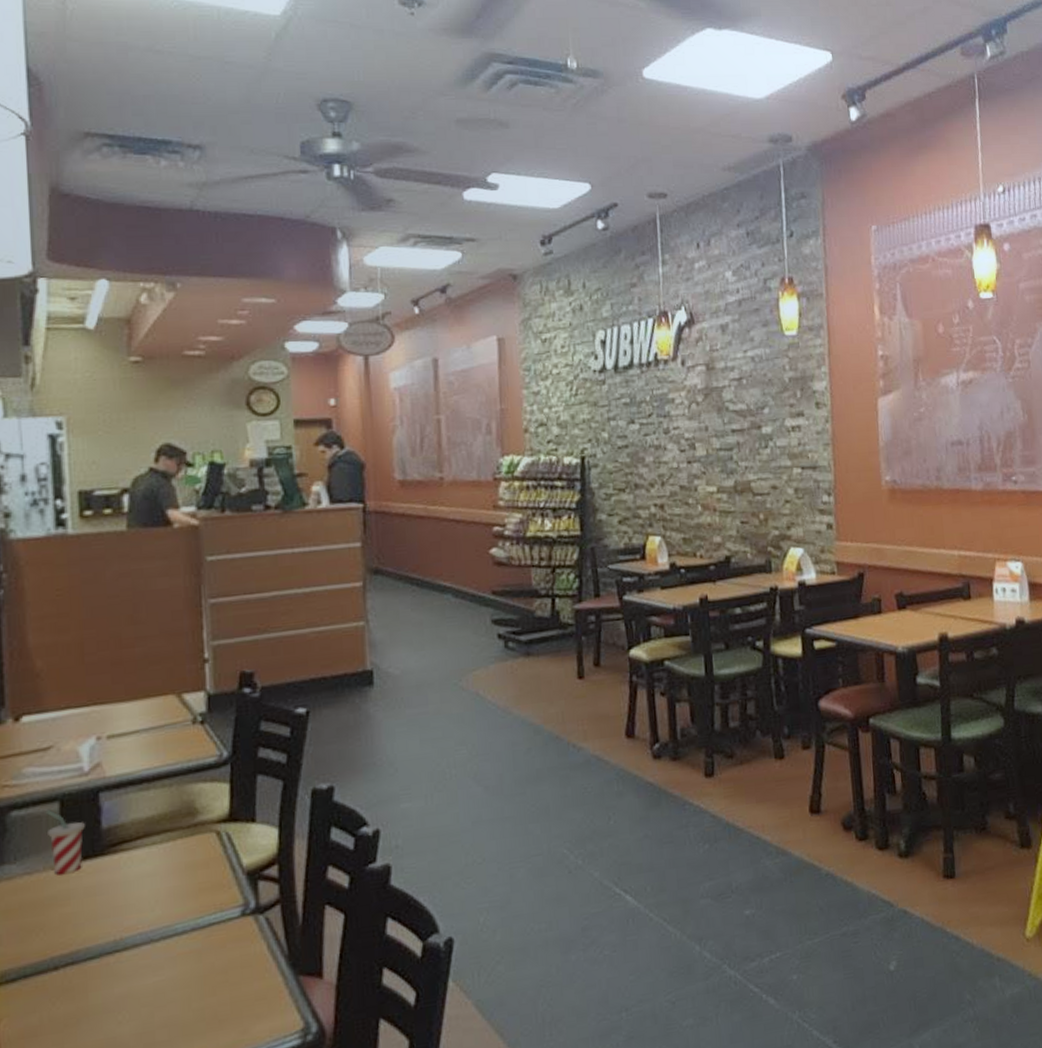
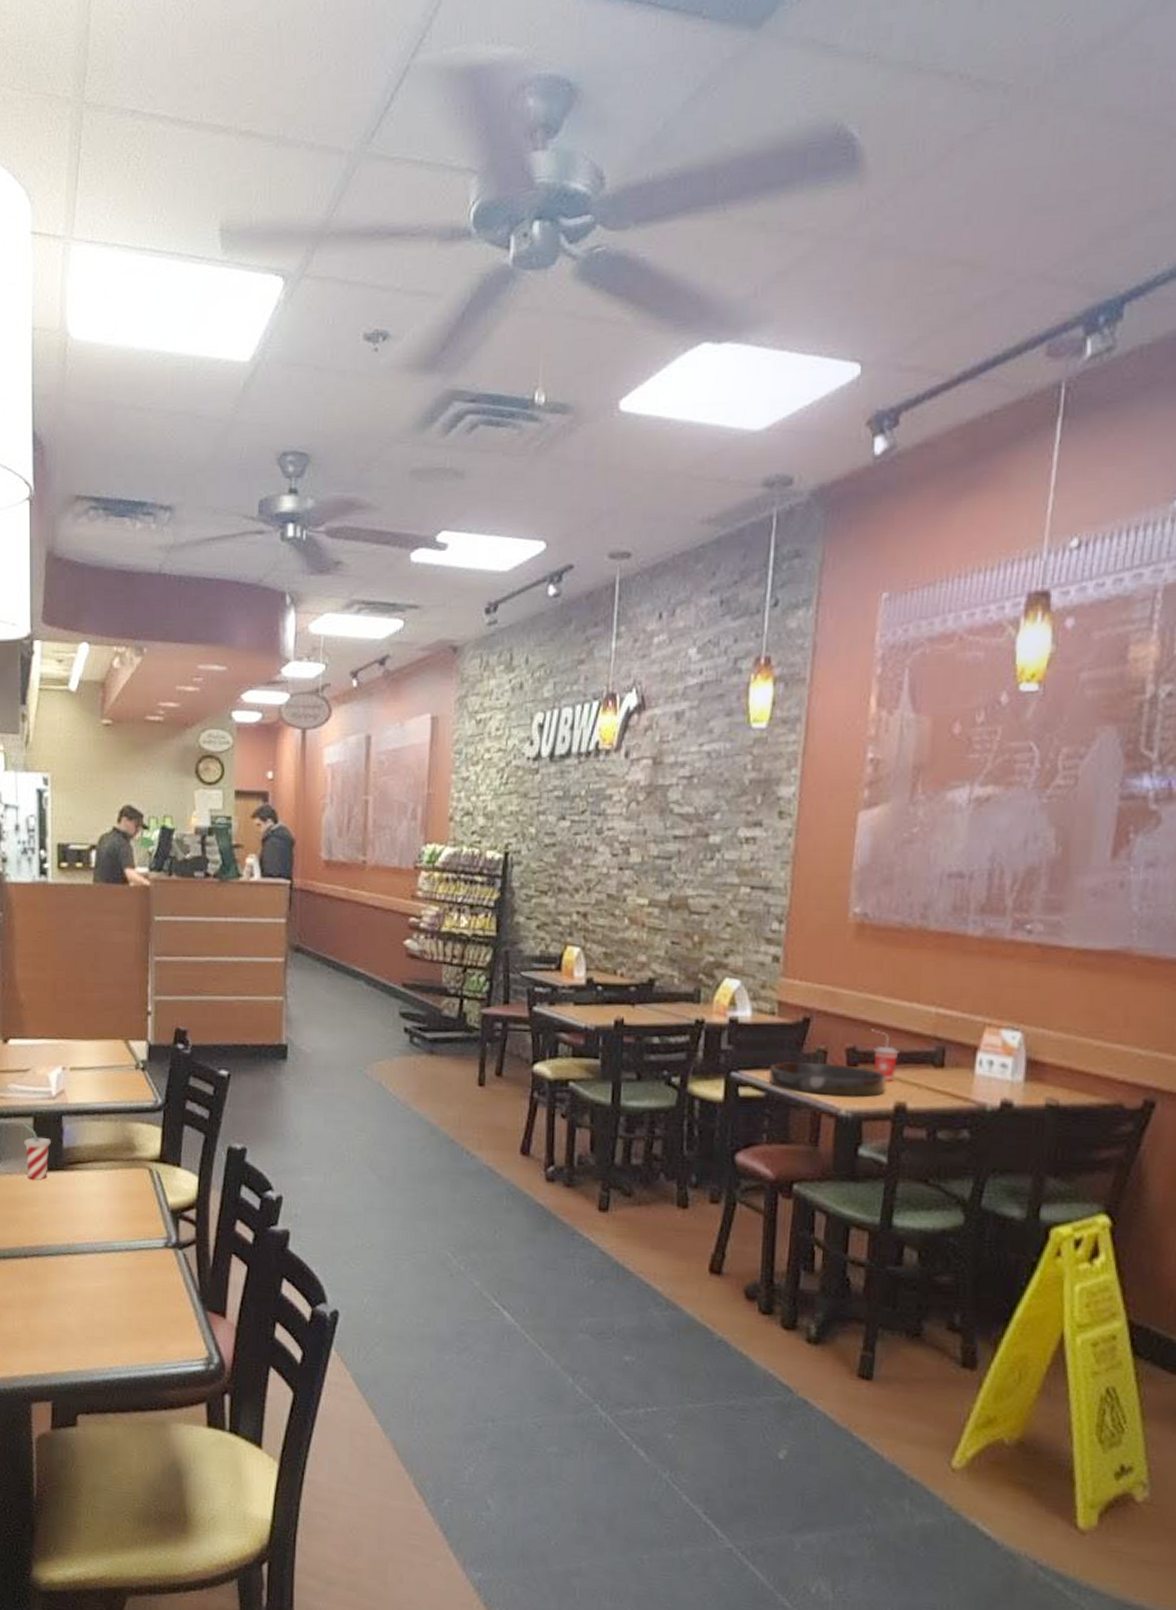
tray: none [837,608,931,638] -> present [768,1062,888,1098]
beverage cup: none [911,575,936,618] -> present [870,1029,899,1083]

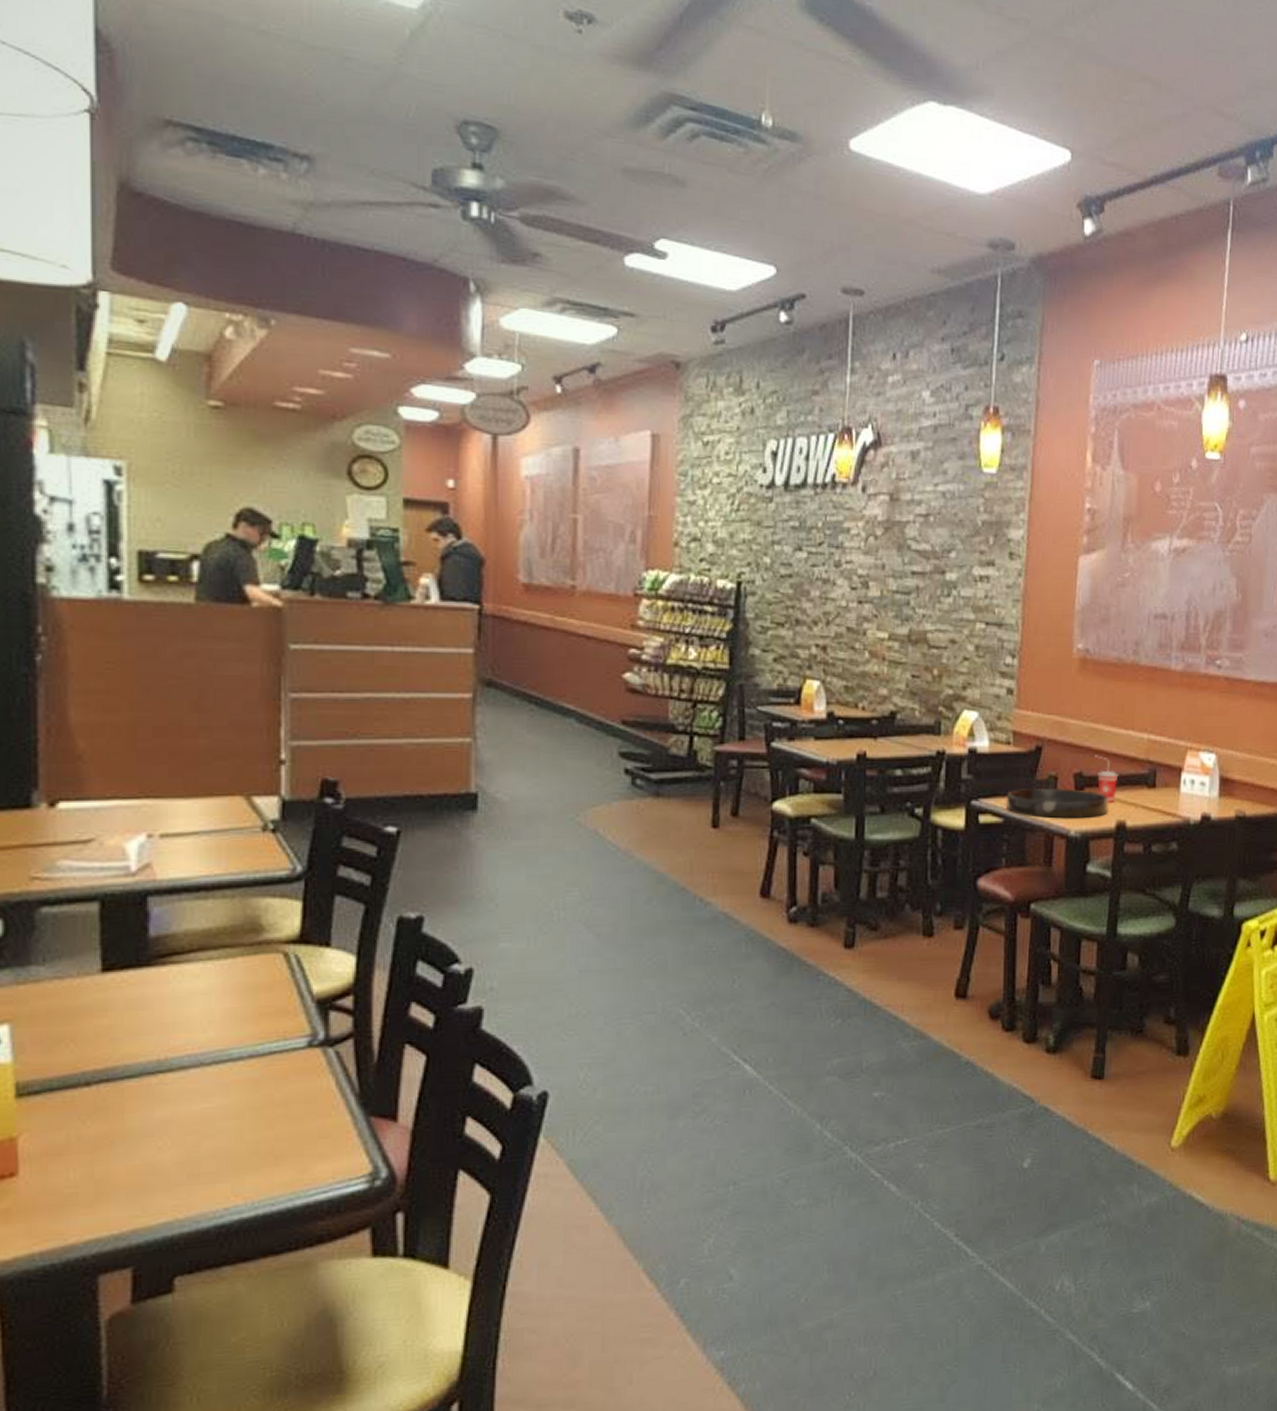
beverage cup: present [23,1123,51,1181] -> none [82,910,129,985]

